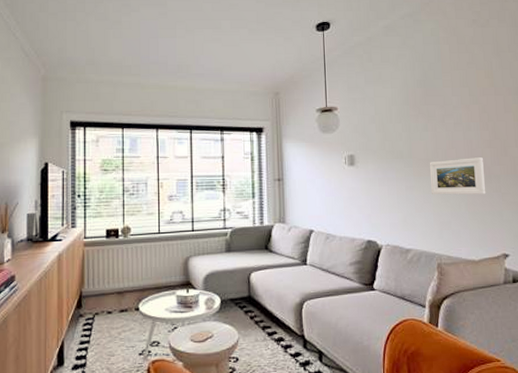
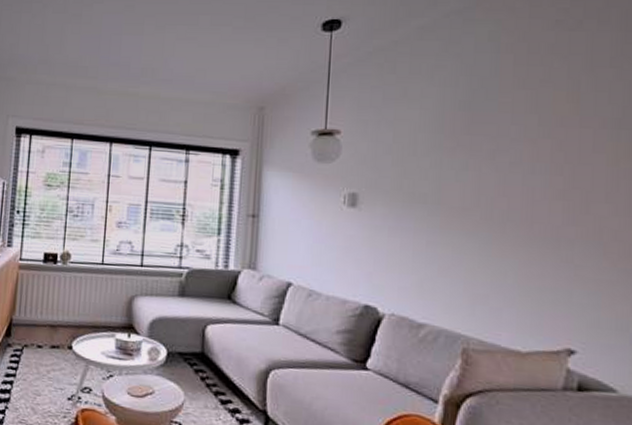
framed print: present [429,157,486,195] -> none [464,211,550,263]

